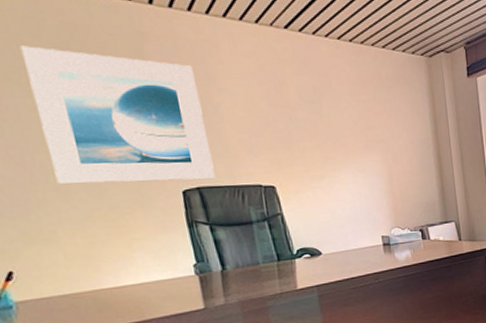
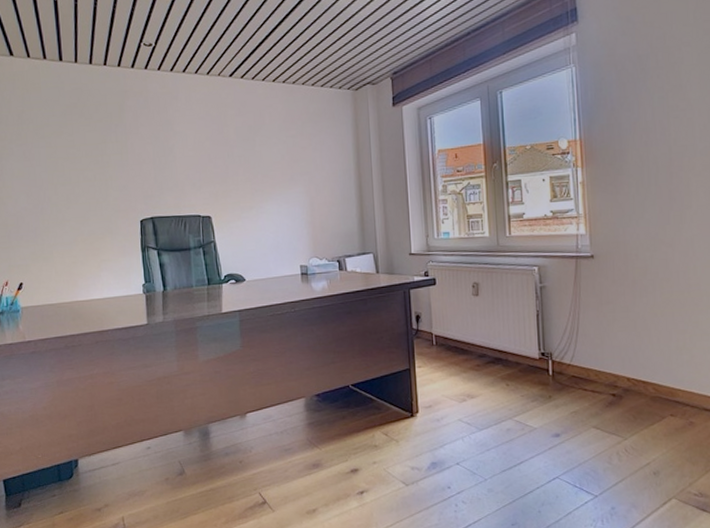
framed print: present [20,45,216,184] -> none [46,108,166,215]

